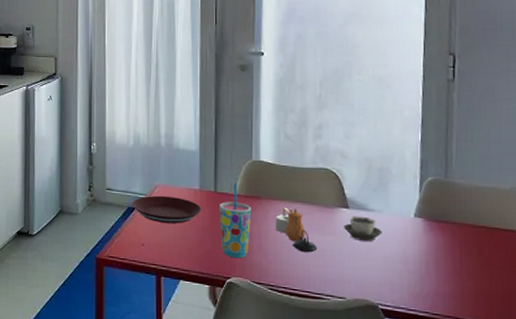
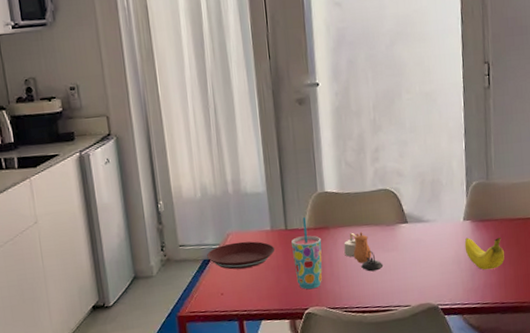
cup: present [343,216,382,241] -> none [404,228,438,251]
fruit: none [414,236,462,278] -> present [464,236,505,270]

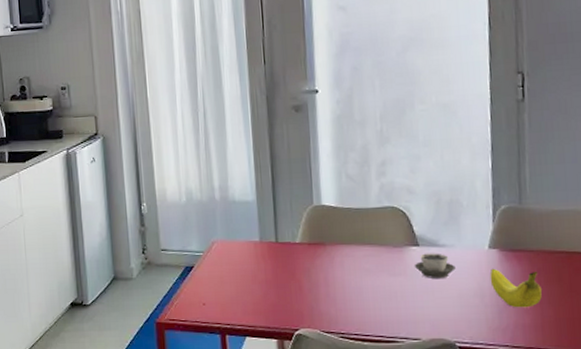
plate: present [207,241,275,270] -> none [190,251,264,280]
cup: present [291,216,323,290] -> none [282,230,317,309]
teapot: present [344,232,384,272] -> none [342,251,389,296]
cup: none [404,228,438,251] -> present [414,253,456,278]

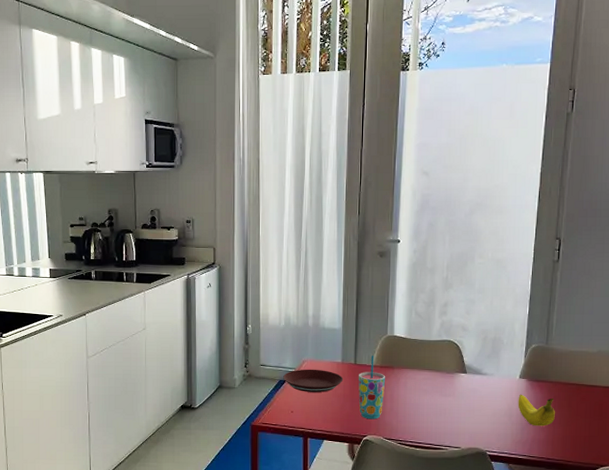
plate: none [190,251,264,280] -> present [283,369,344,392]
cup: none [282,230,317,309] -> present [358,355,386,420]
cup: present [414,253,456,278] -> none [461,379,493,400]

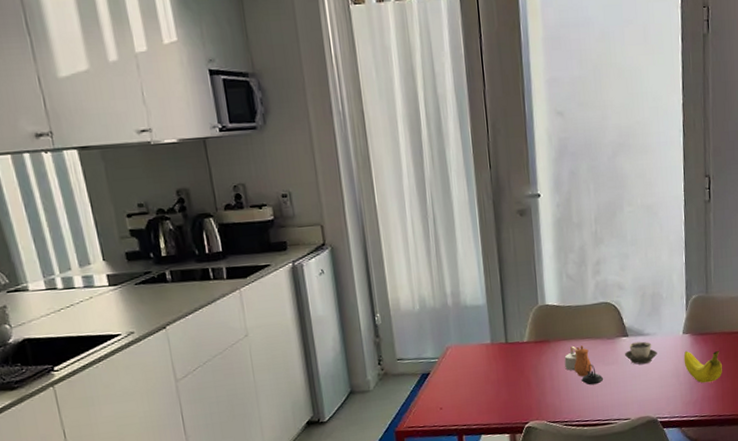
plate: present [283,369,344,392] -> none [425,355,496,384]
cup: present [358,355,386,420] -> none [512,329,543,404]
teapot: none [405,374,440,412] -> present [564,345,604,385]
cup: none [461,379,493,400] -> present [624,341,657,365]

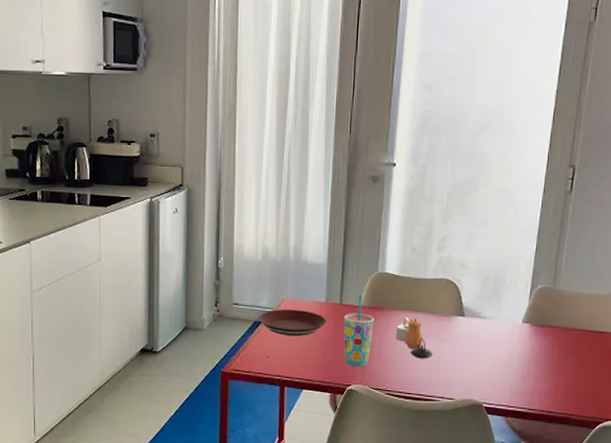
plate: none [425,355,496,384] -> present [259,309,327,336]
cup: none [512,329,543,404] -> present [343,294,375,367]
cup: present [624,341,657,365] -> none [457,323,492,346]
fruit: present [683,350,722,383] -> none [519,340,559,376]

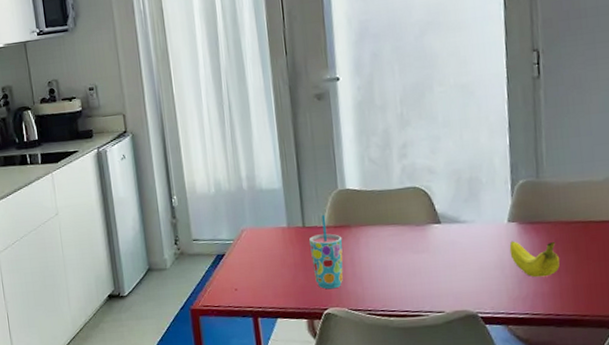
plate: present [259,309,327,336] -> none [221,237,292,266]
teapot: present [396,317,433,359] -> none [367,231,413,274]
fruit: none [519,340,559,376] -> present [509,241,560,277]

